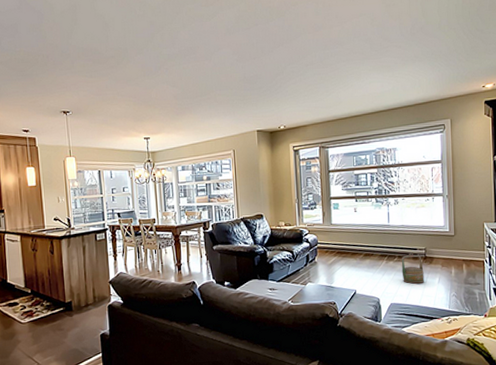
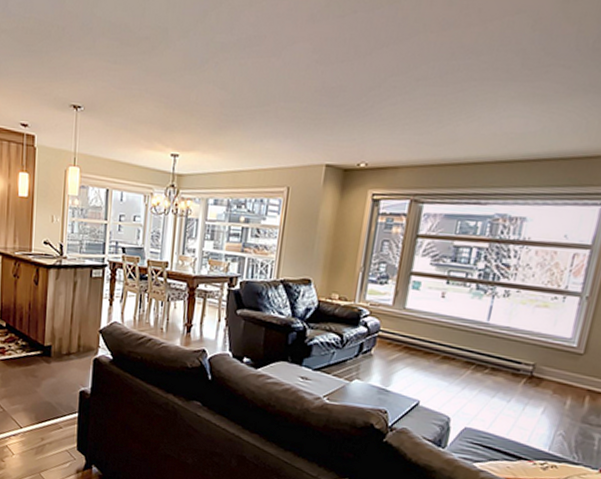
decorative basket: present [401,252,424,284] -> none [490,366,526,411]

